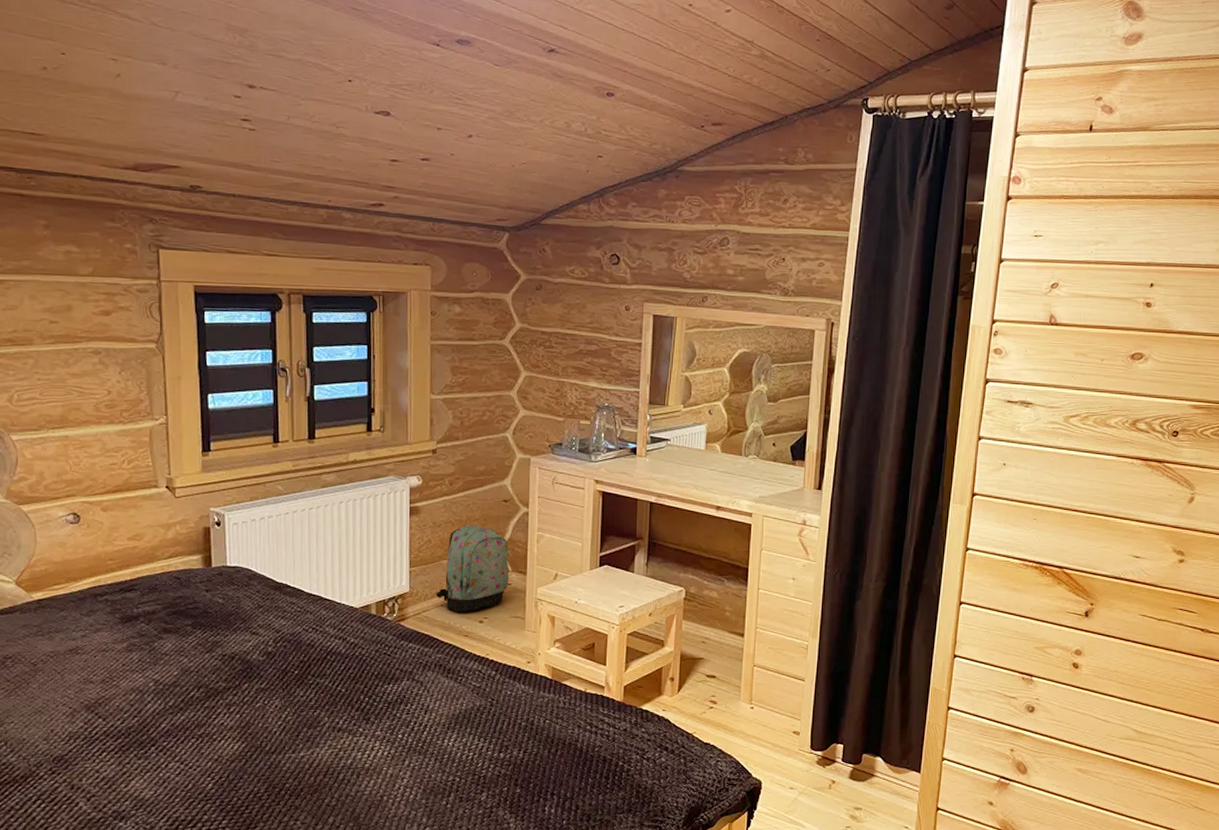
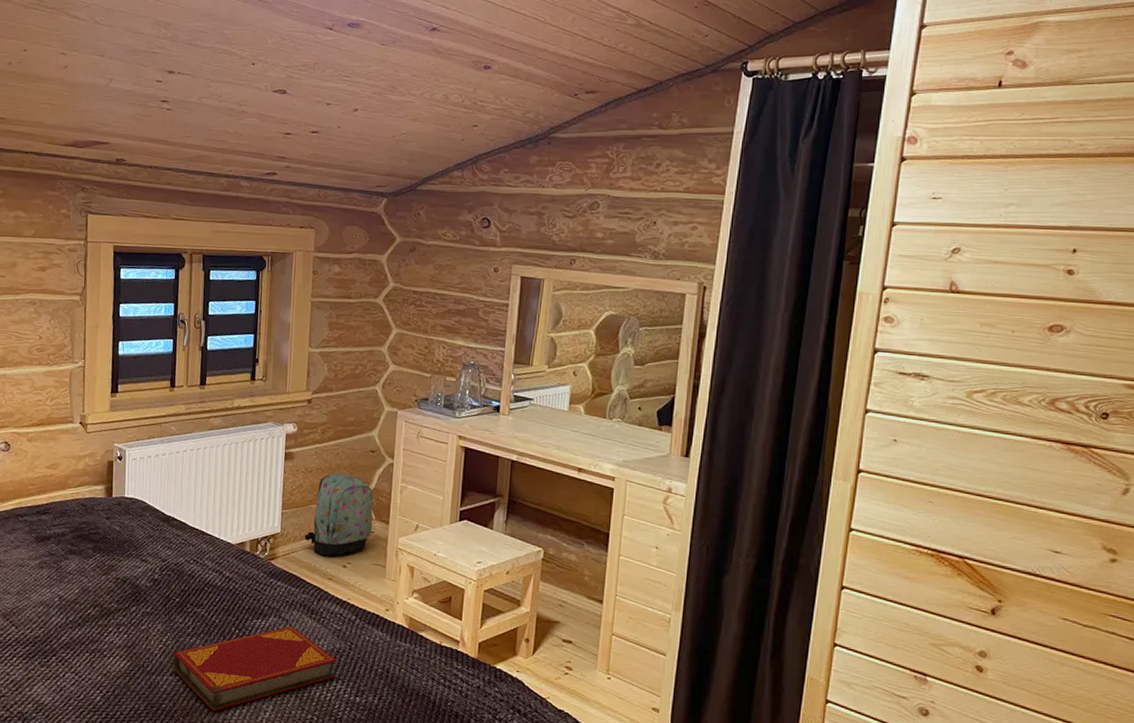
hardback book: none [296,688,478,785] -> present [173,626,337,712]

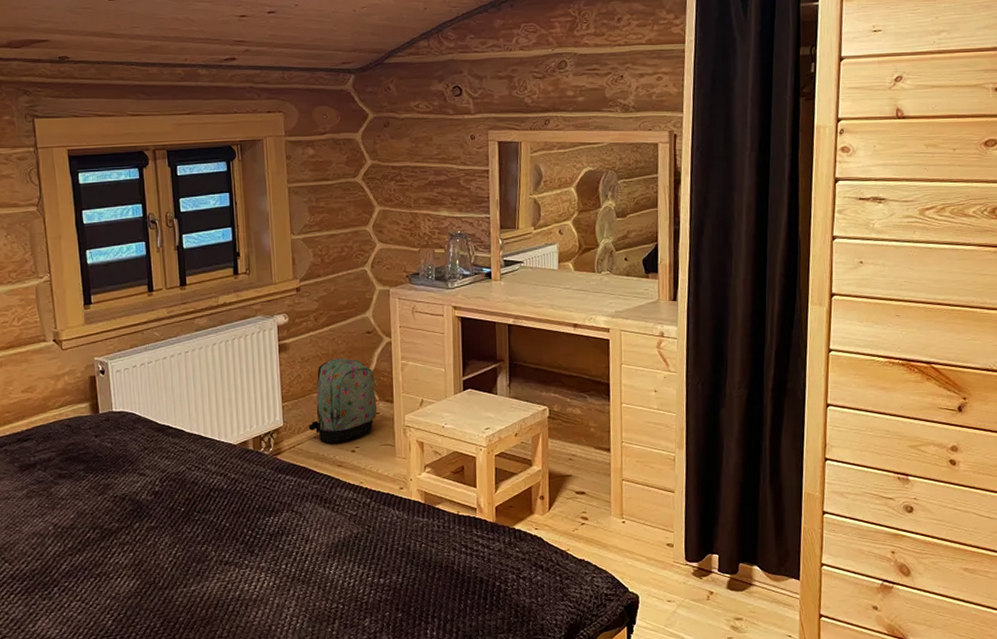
hardback book: present [173,626,337,712] -> none [186,518,357,617]

